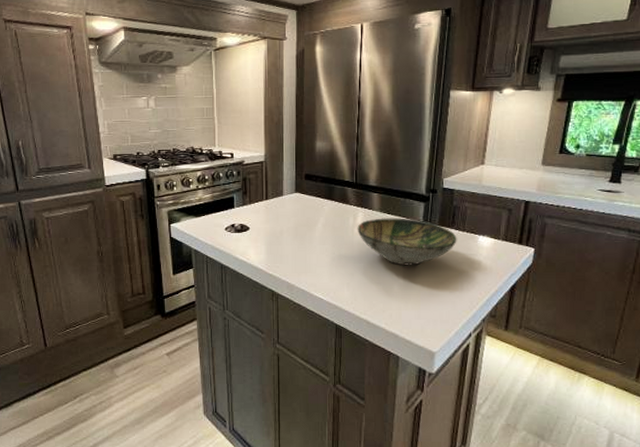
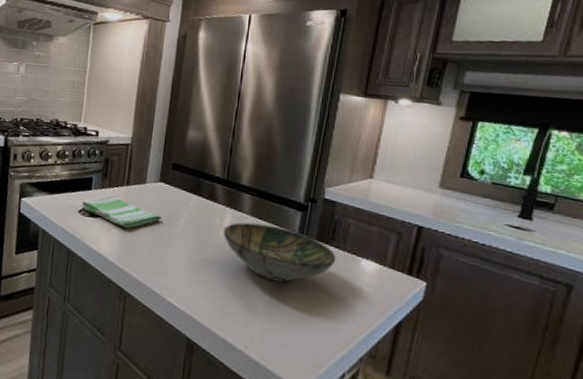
dish towel: none [227,211,301,237] -> present [81,196,161,228]

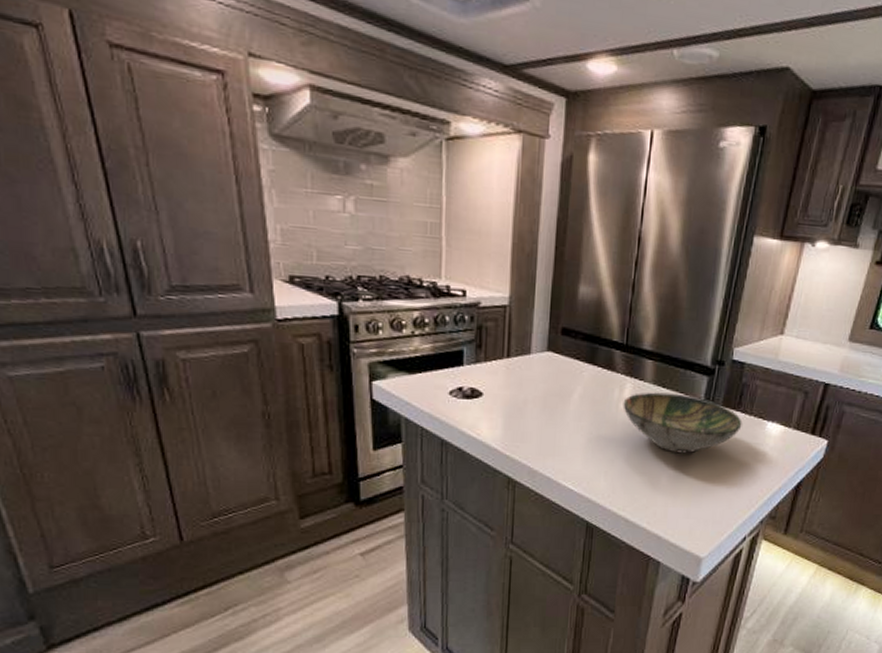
dish towel: present [81,196,161,228] -> none [452,371,551,408]

